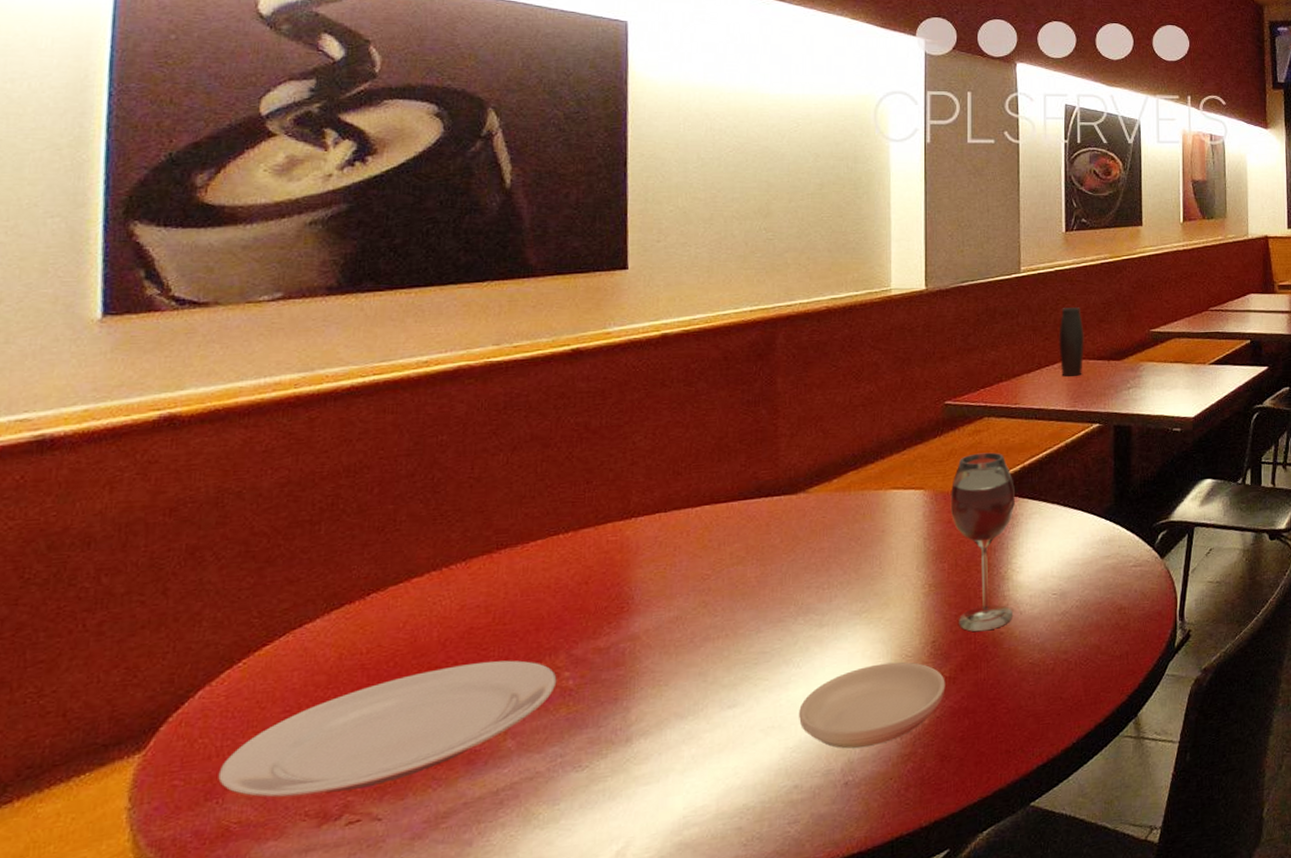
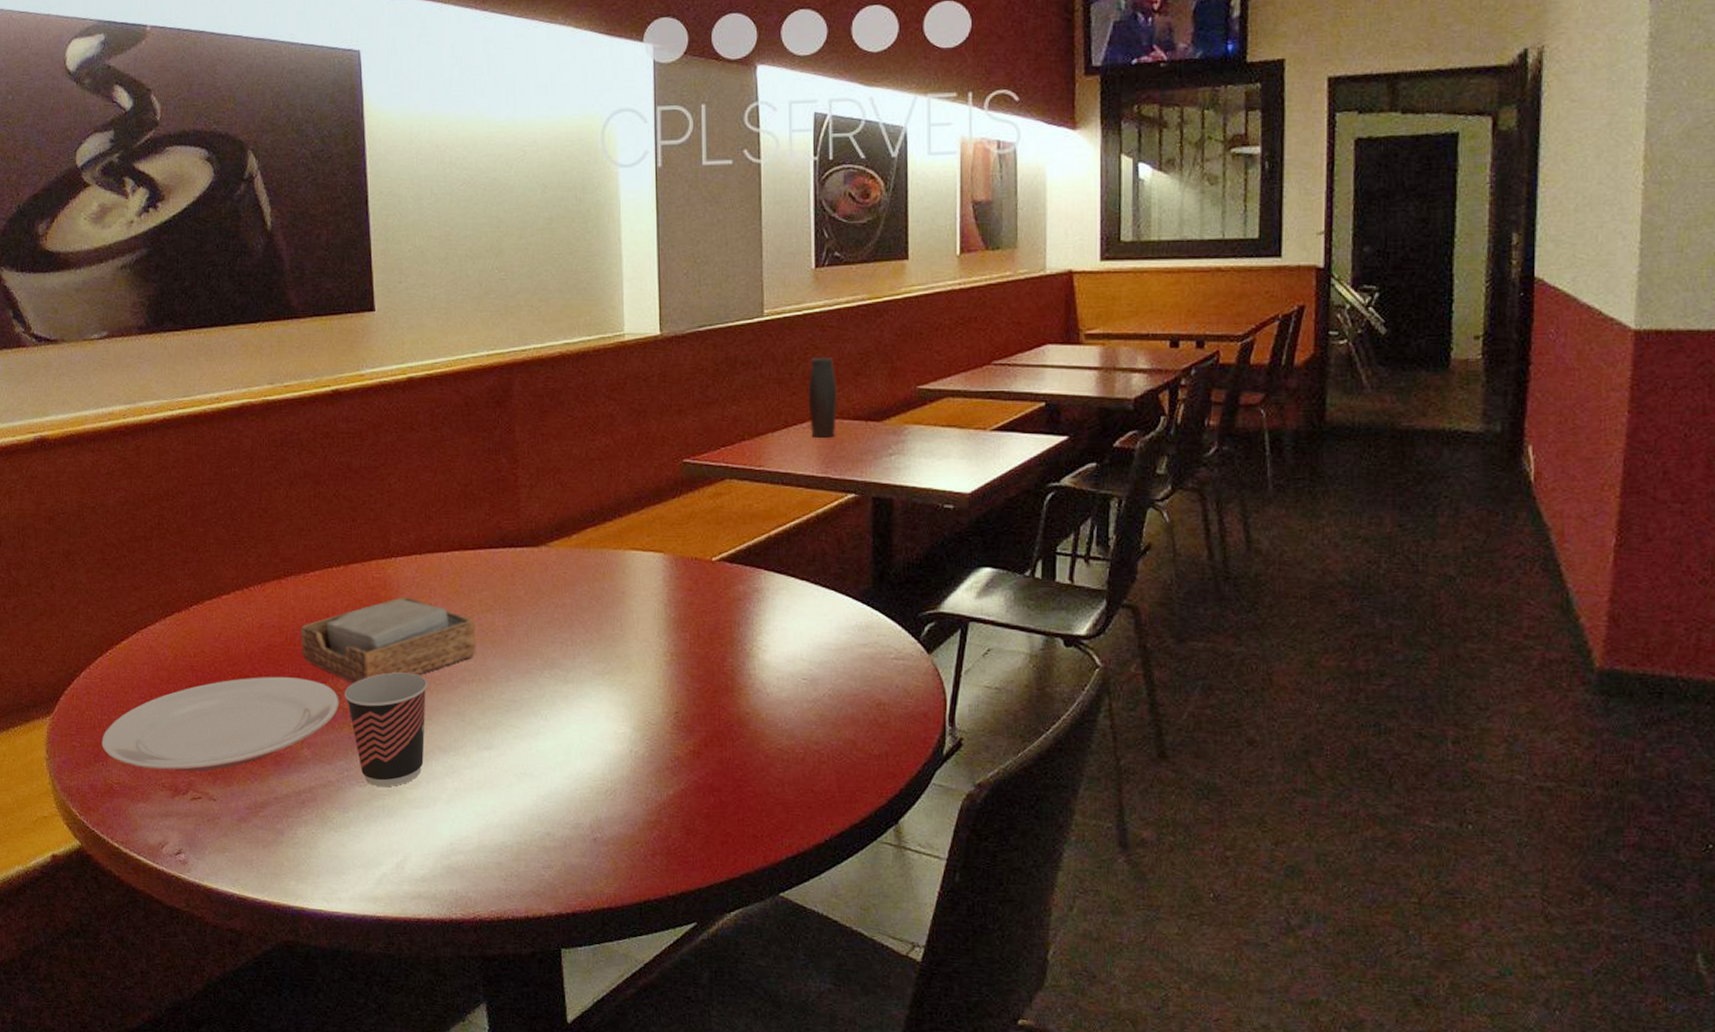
napkin holder: none [512,557,724,659] -> present [300,597,476,684]
cup: none [563,637,667,769] -> present [344,672,428,787]
saucer: present [799,662,946,749] -> none [549,727,690,807]
wineglass: present [950,452,1015,632] -> none [691,518,760,709]

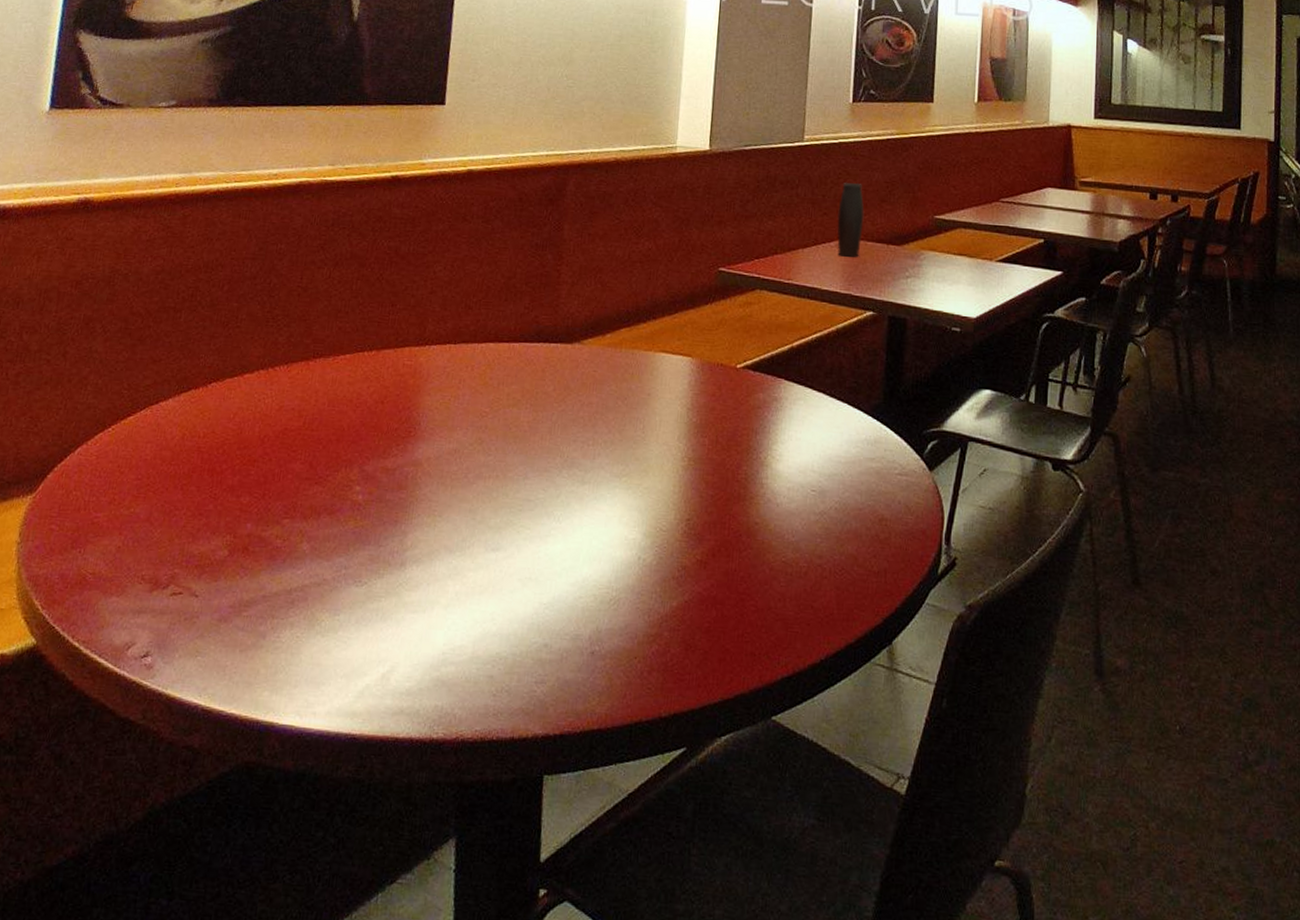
plate: present [101,676,340,771] -> none [83,462,350,564]
napkin holder: present [300,597,476,684] -> none [318,386,499,475]
cup: present [344,672,428,787] -> none [355,464,444,588]

